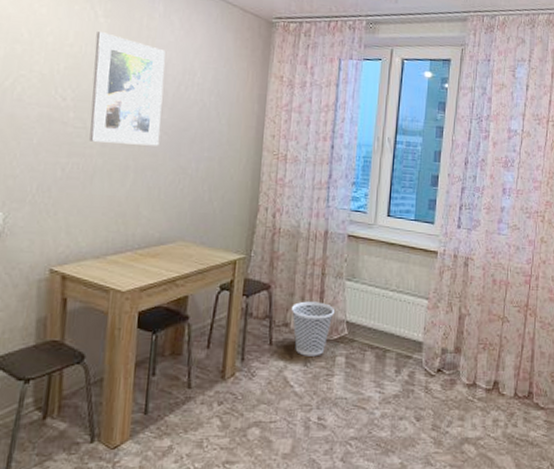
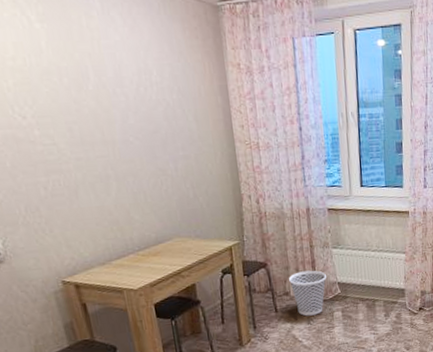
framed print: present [89,32,166,146] -> none [36,40,133,157]

